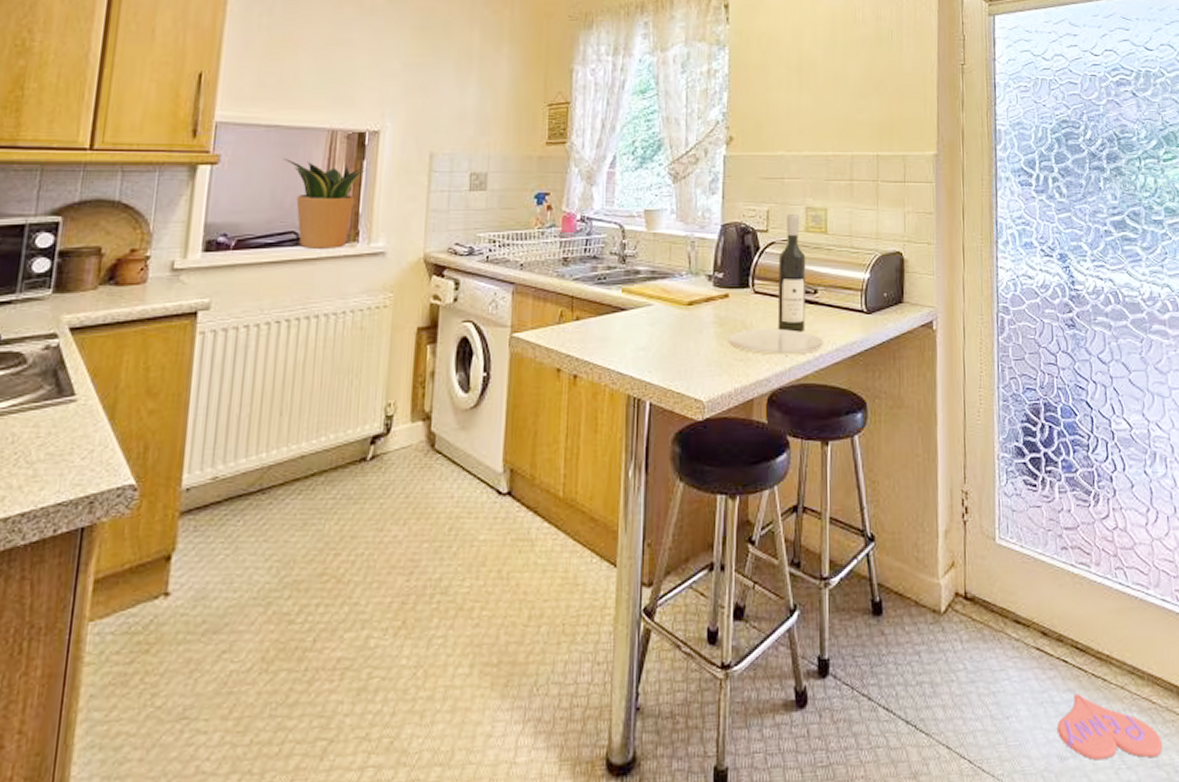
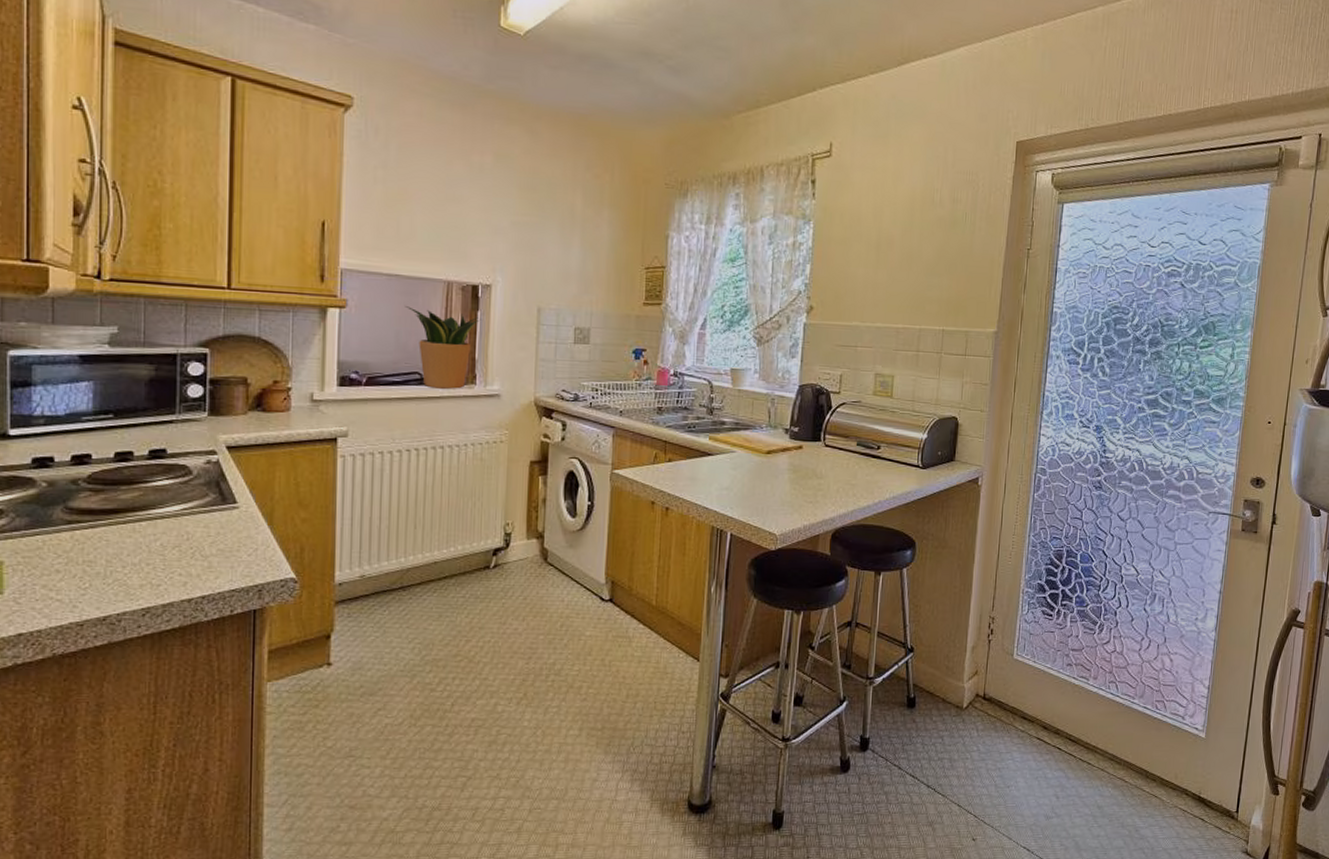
plate: present [728,328,824,356] -> none [800,476,883,501]
bottle: present [777,213,806,332] -> none [843,378,873,481]
slippers: present [1057,693,1163,759] -> none [1047,772,1129,820]

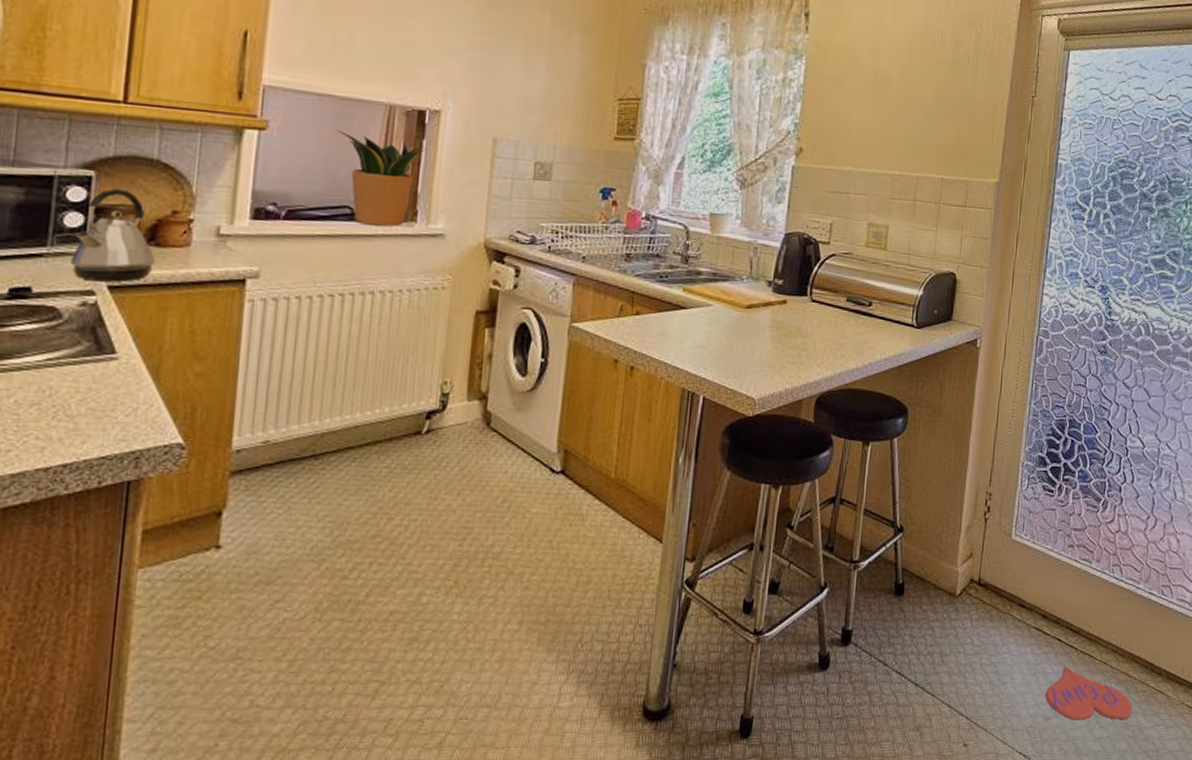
kettle: none [195,362,263,443] -> present [69,188,156,282]
slippers: none [1047,772,1129,820] -> present [1045,666,1133,720]

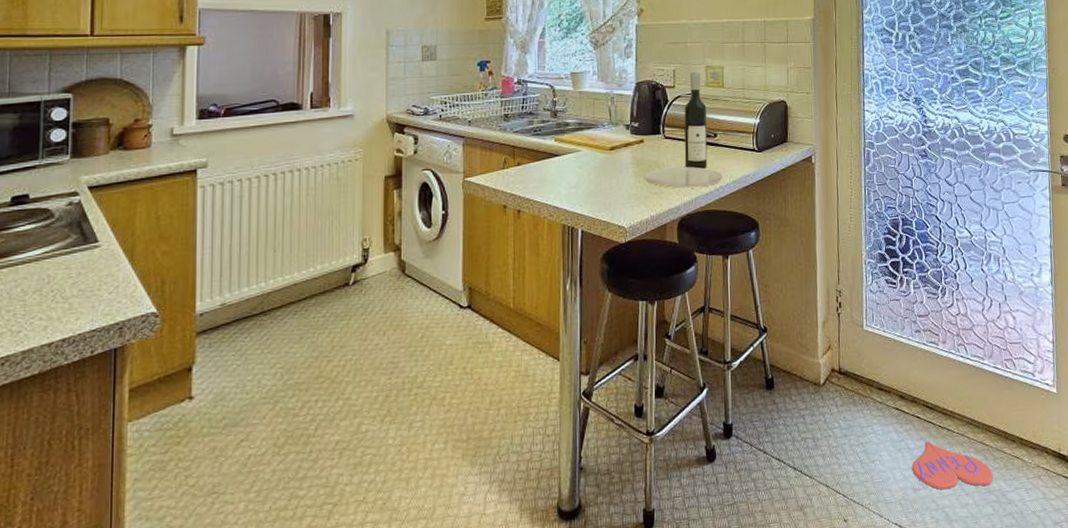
kettle: present [69,188,156,282] -> none [57,105,125,184]
potted plant: present [337,131,424,227] -> none [260,39,330,114]
plate: none [783,335,874,362] -> present [644,166,723,189]
bottle: none [831,227,864,341] -> present [684,71,708,169]

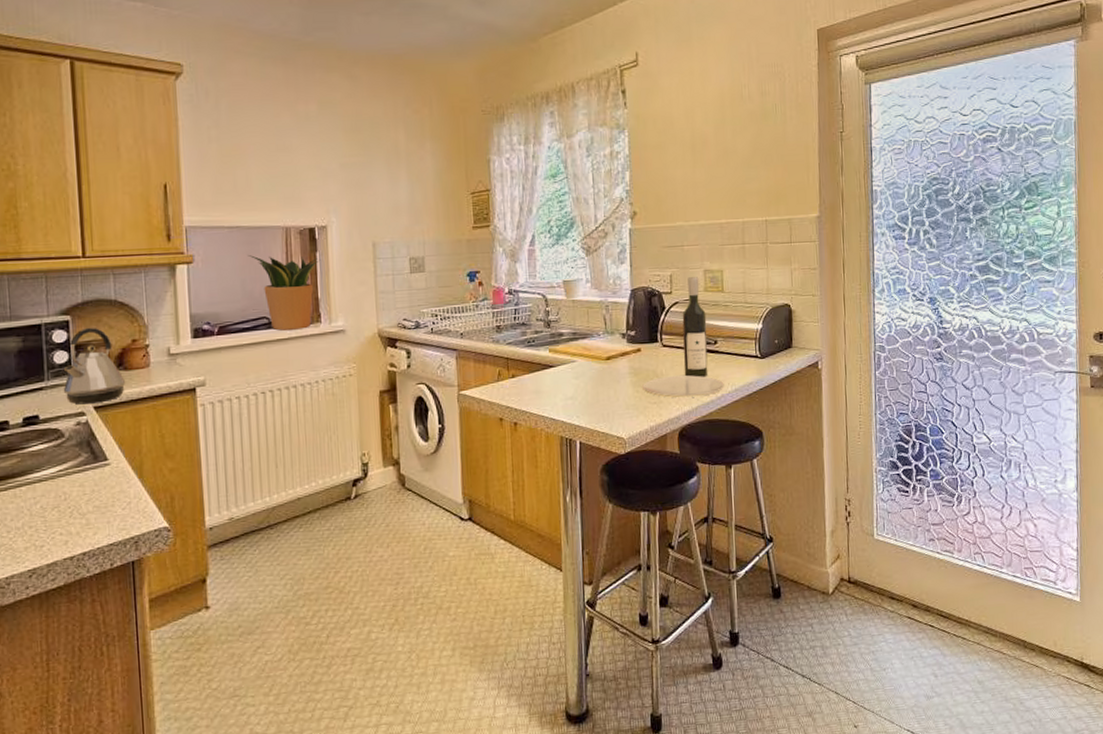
kettle: none [57,105,125,184] -> present [63,327,126,405]
potted plant: none [260,39,330,114] -> present [248,255,318,331]
slippers: present [912,441,994,489] -> none [925,649,1011,697]

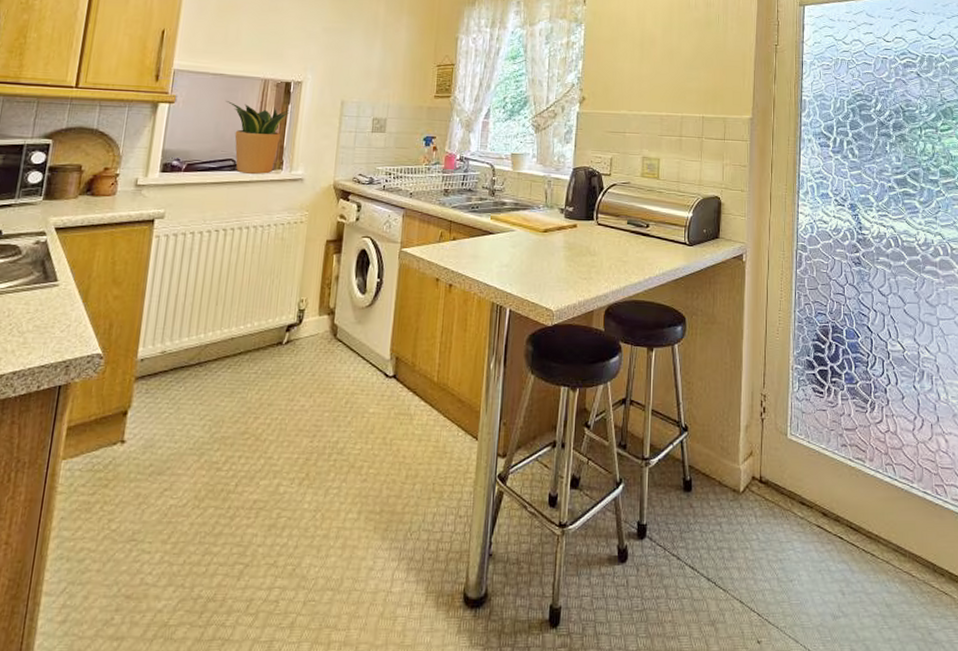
kettle: present [63,327,126,405] -> none [30,152,91,225]
plate: present [642,375,724,398] -> none [575,253,653,277]
bottle: present [682,276,708,378] -> none [615,161,641,258]

